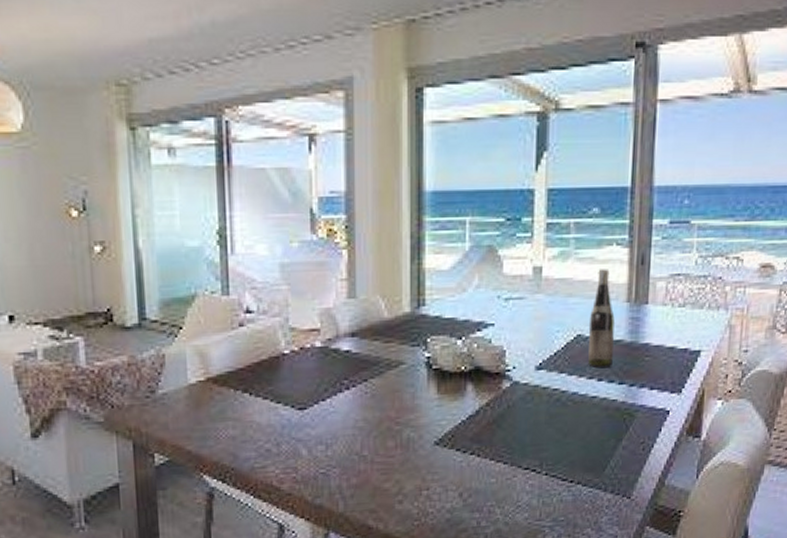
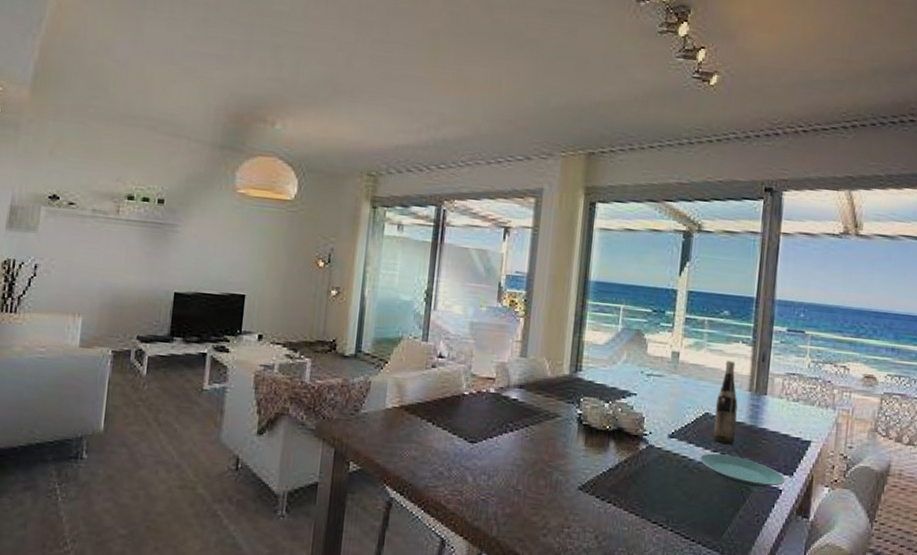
plate: none [573,379,673,413] -> present [699,453,786,488]

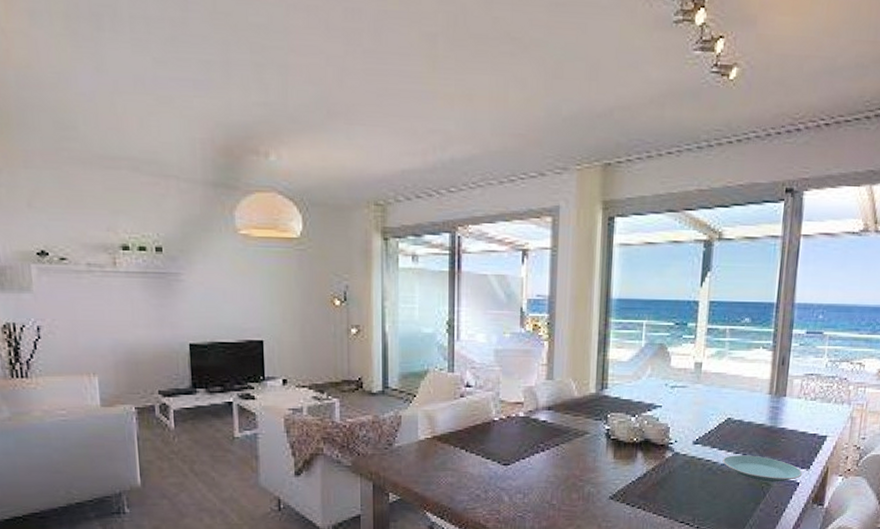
wine bottle: present [713,360,738,445] -> none [735,367,759,446]

